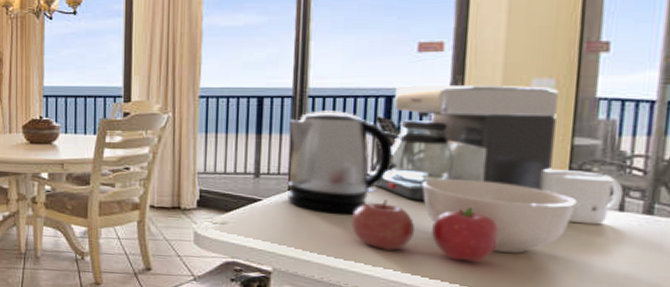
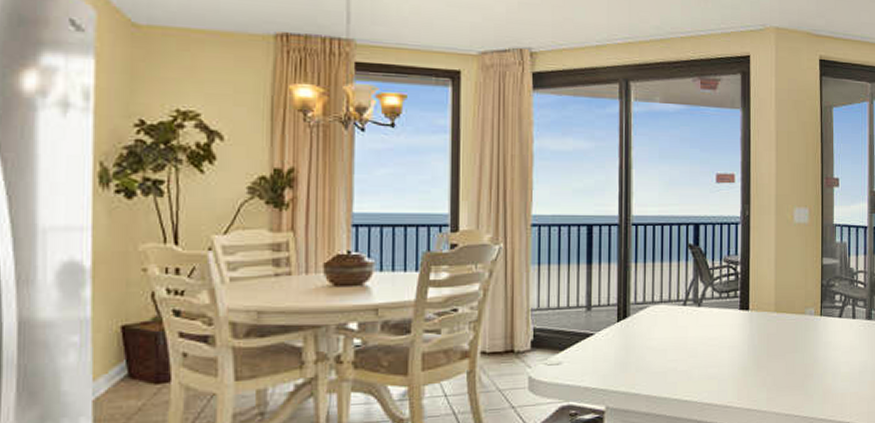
kettle: present [287,110,394,213] -> none [616,238,702,341]
fruit: present [350,199,416,251] -> none [671,324,722,373]
coffee maker: present [367,85,559,200] -> none [683,214,811,322]
bowl: present [422,179,575,253] -> none [725,300,826,364]
fruit: present [431,206,499,263] -> none [733,324,780,376]
mug: present [539,168,623,225] -> none [804,285,854,332]

